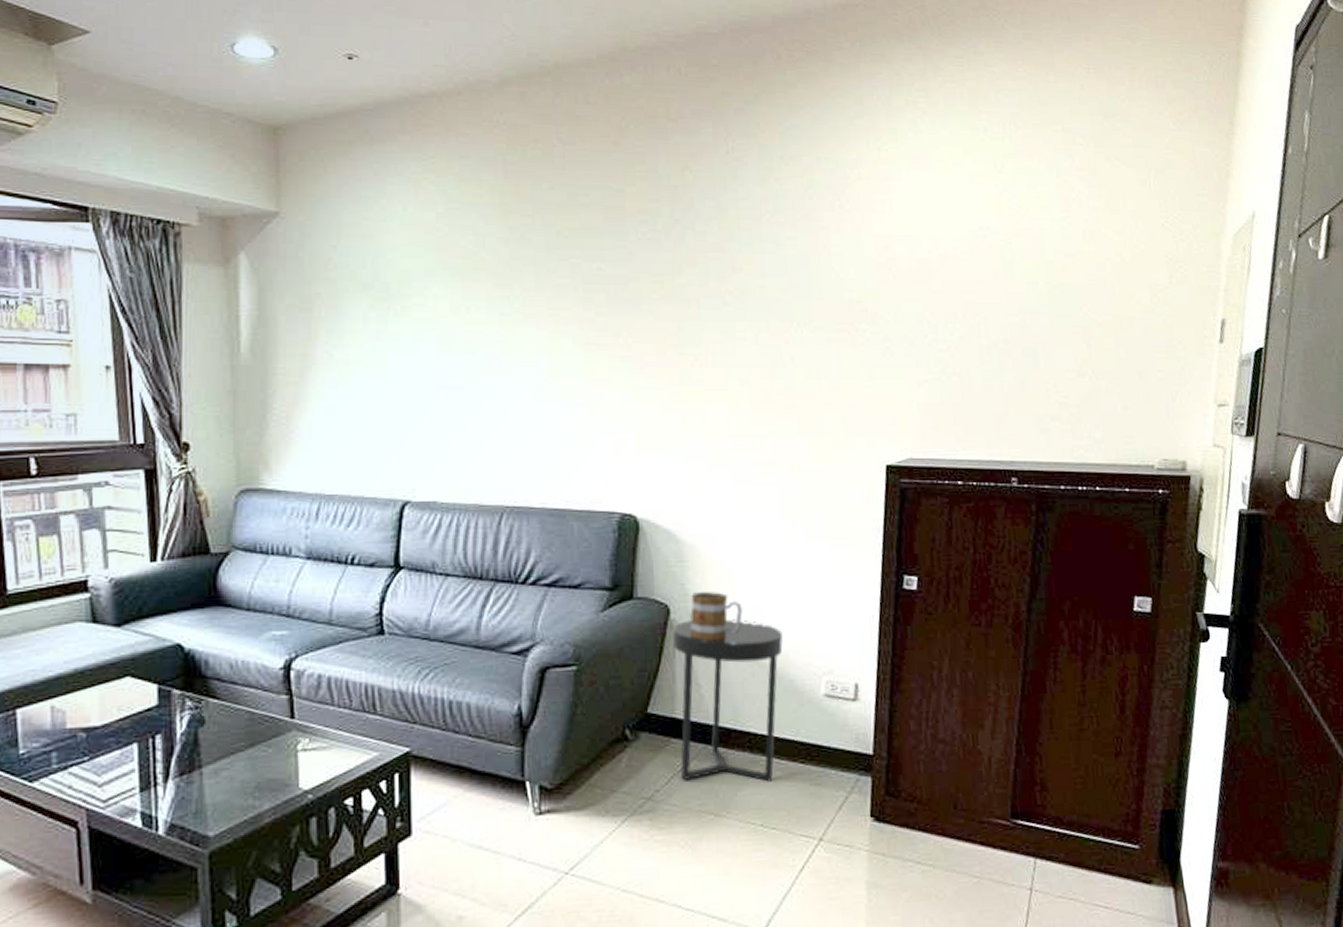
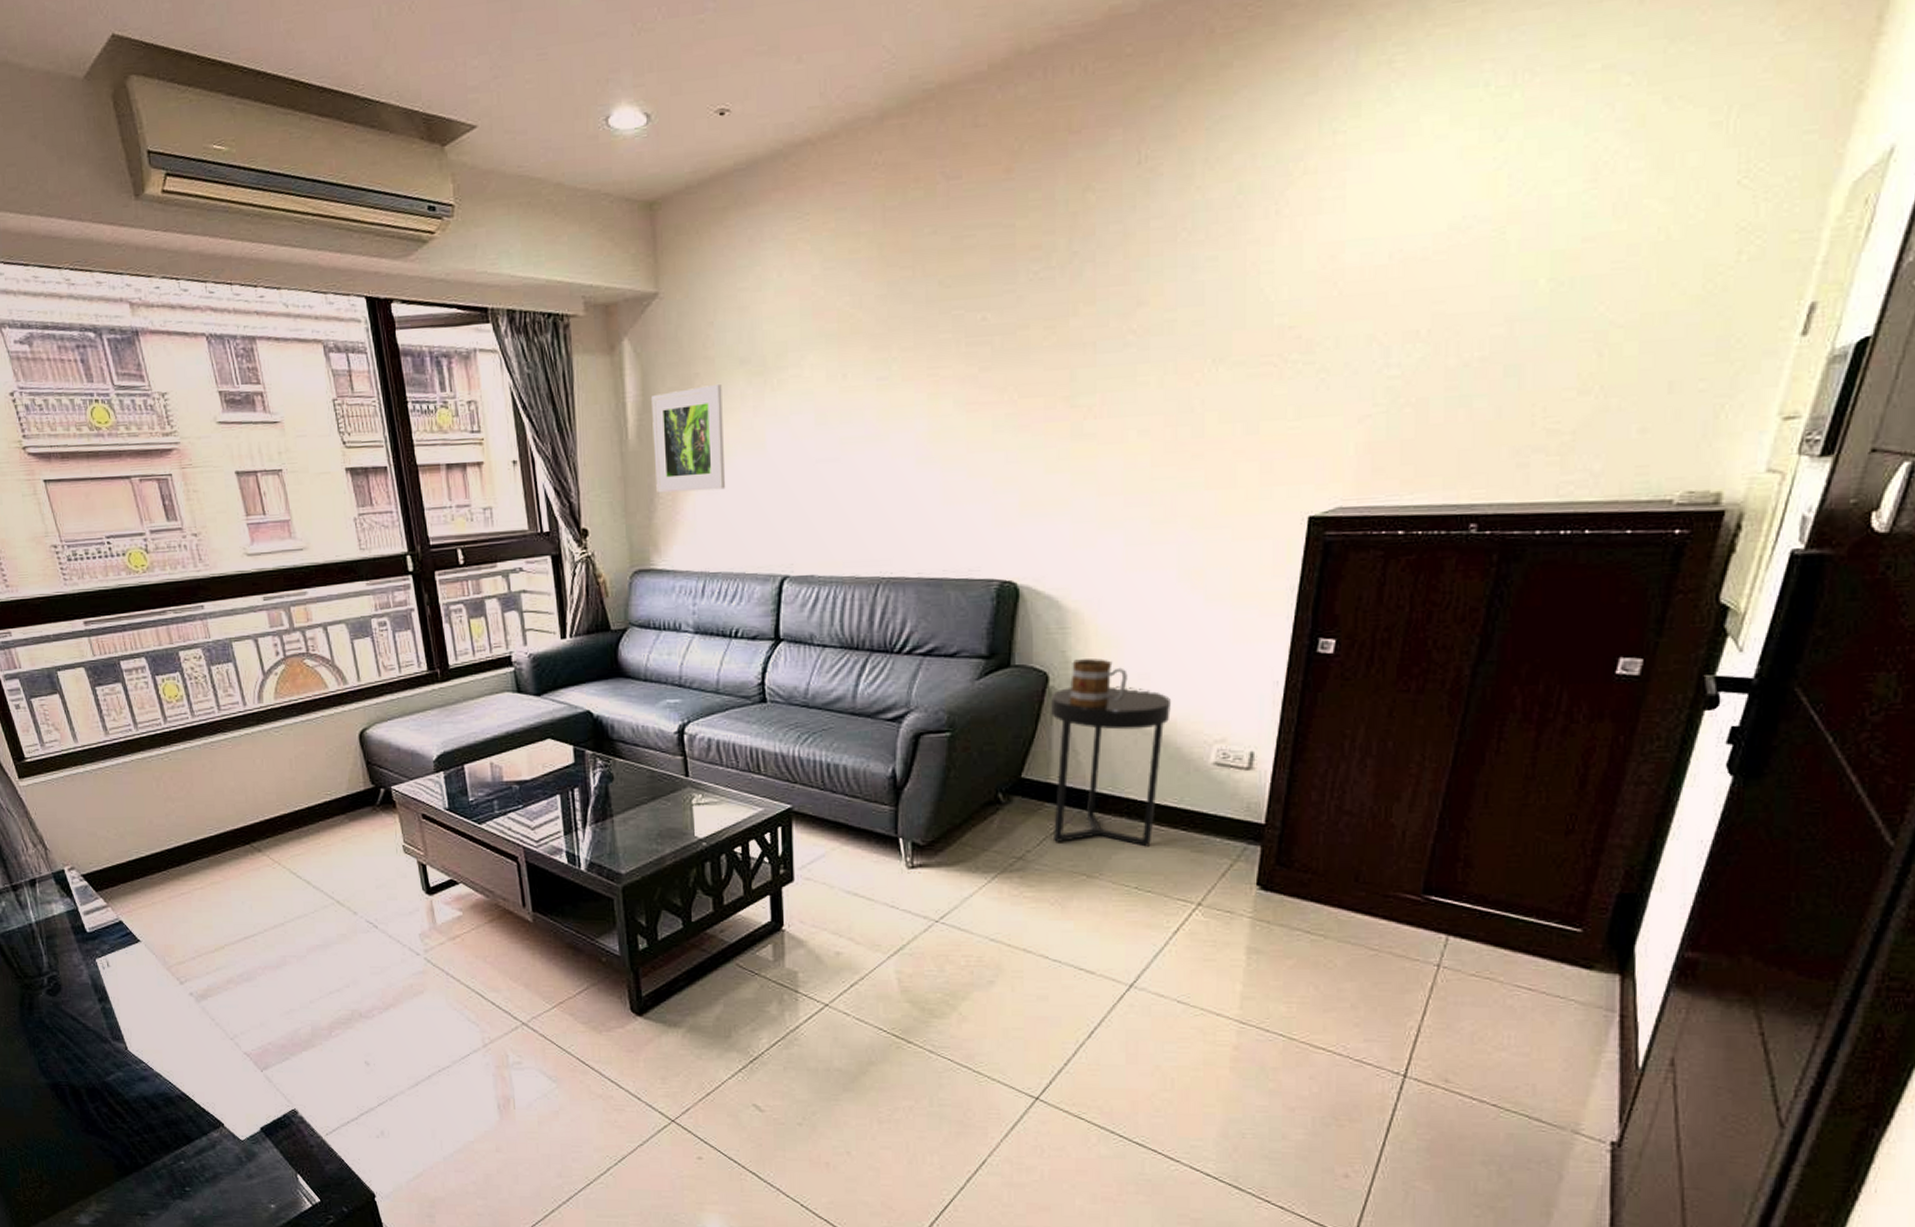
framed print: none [268,306,344,410] -> present [652,385,725,494]

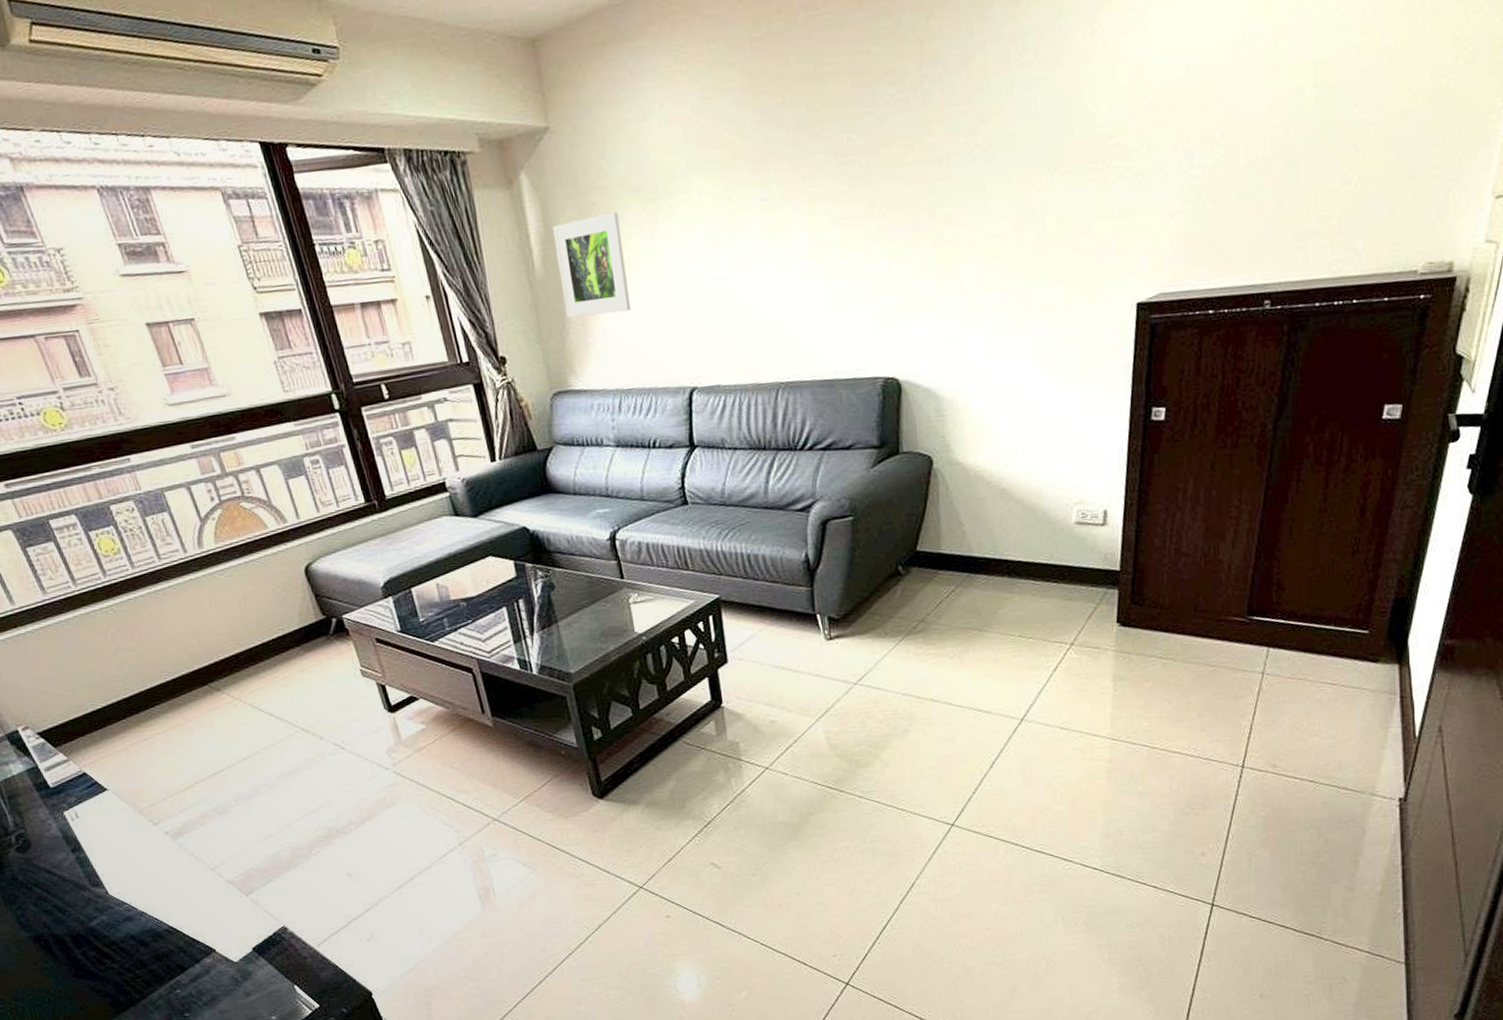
side table: present [1050,686,1171,847] -> none [936,463,1037,604]
mug: present [1069,659,1128,708] -> none [951,440,999,485]

